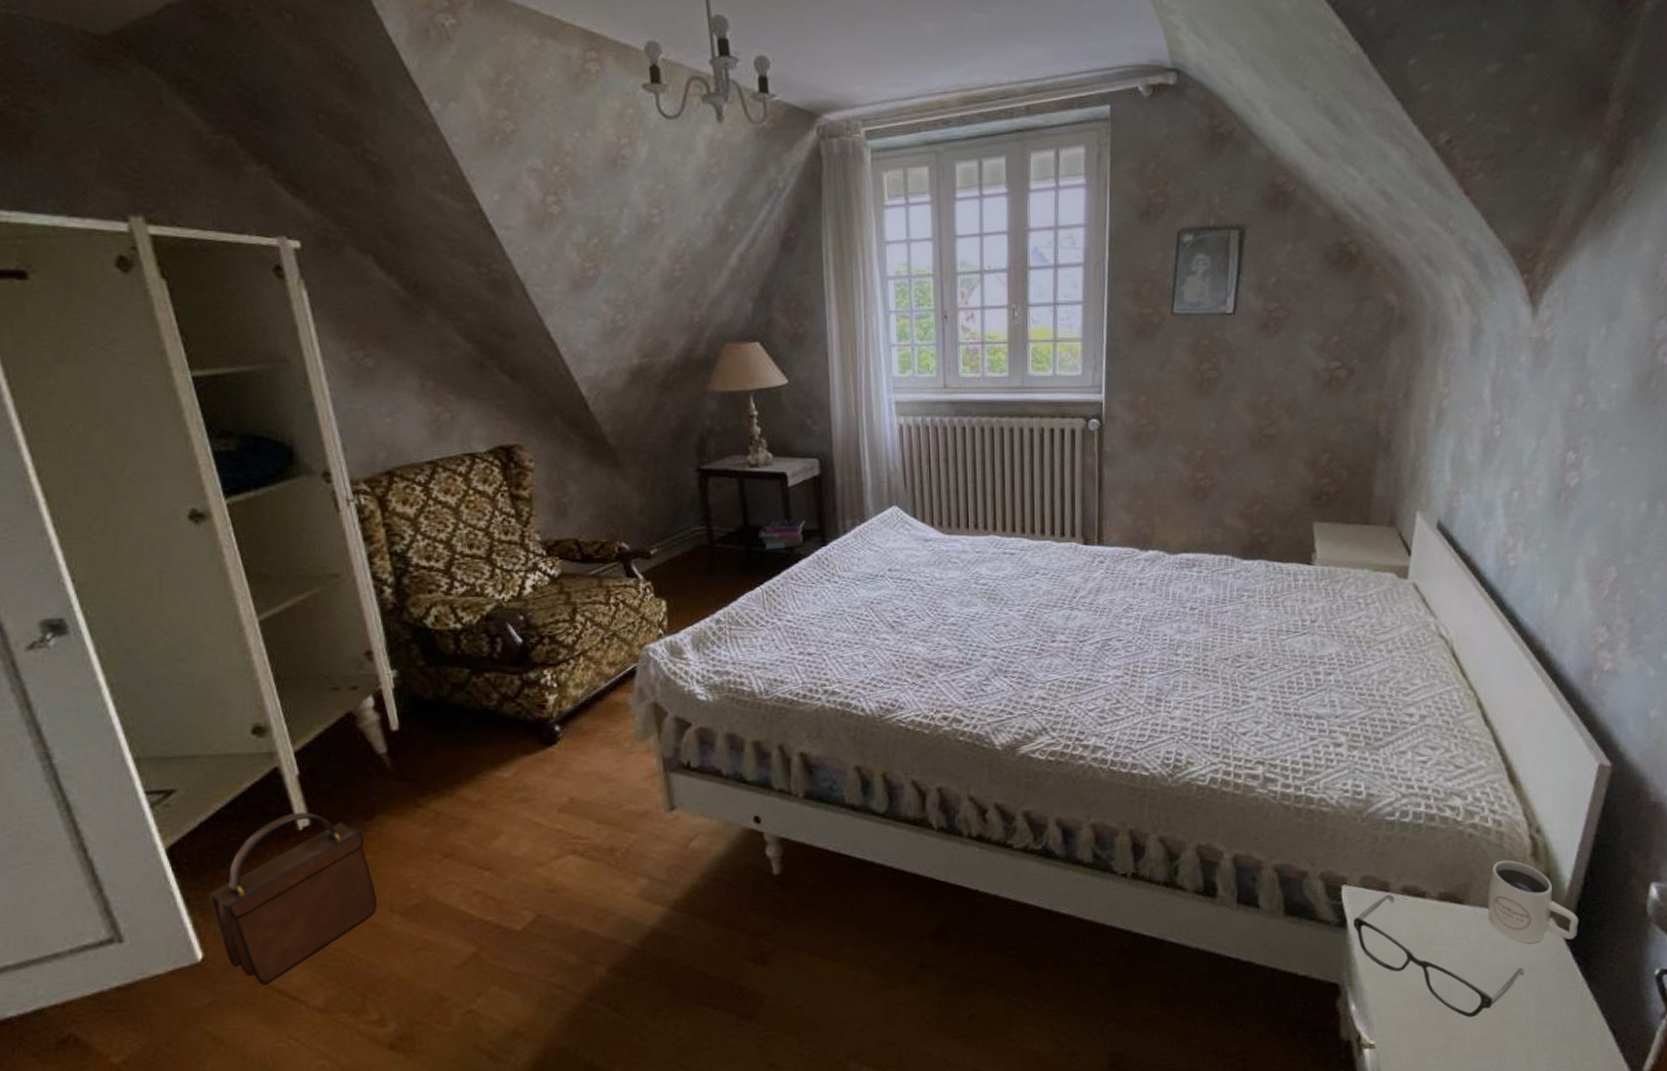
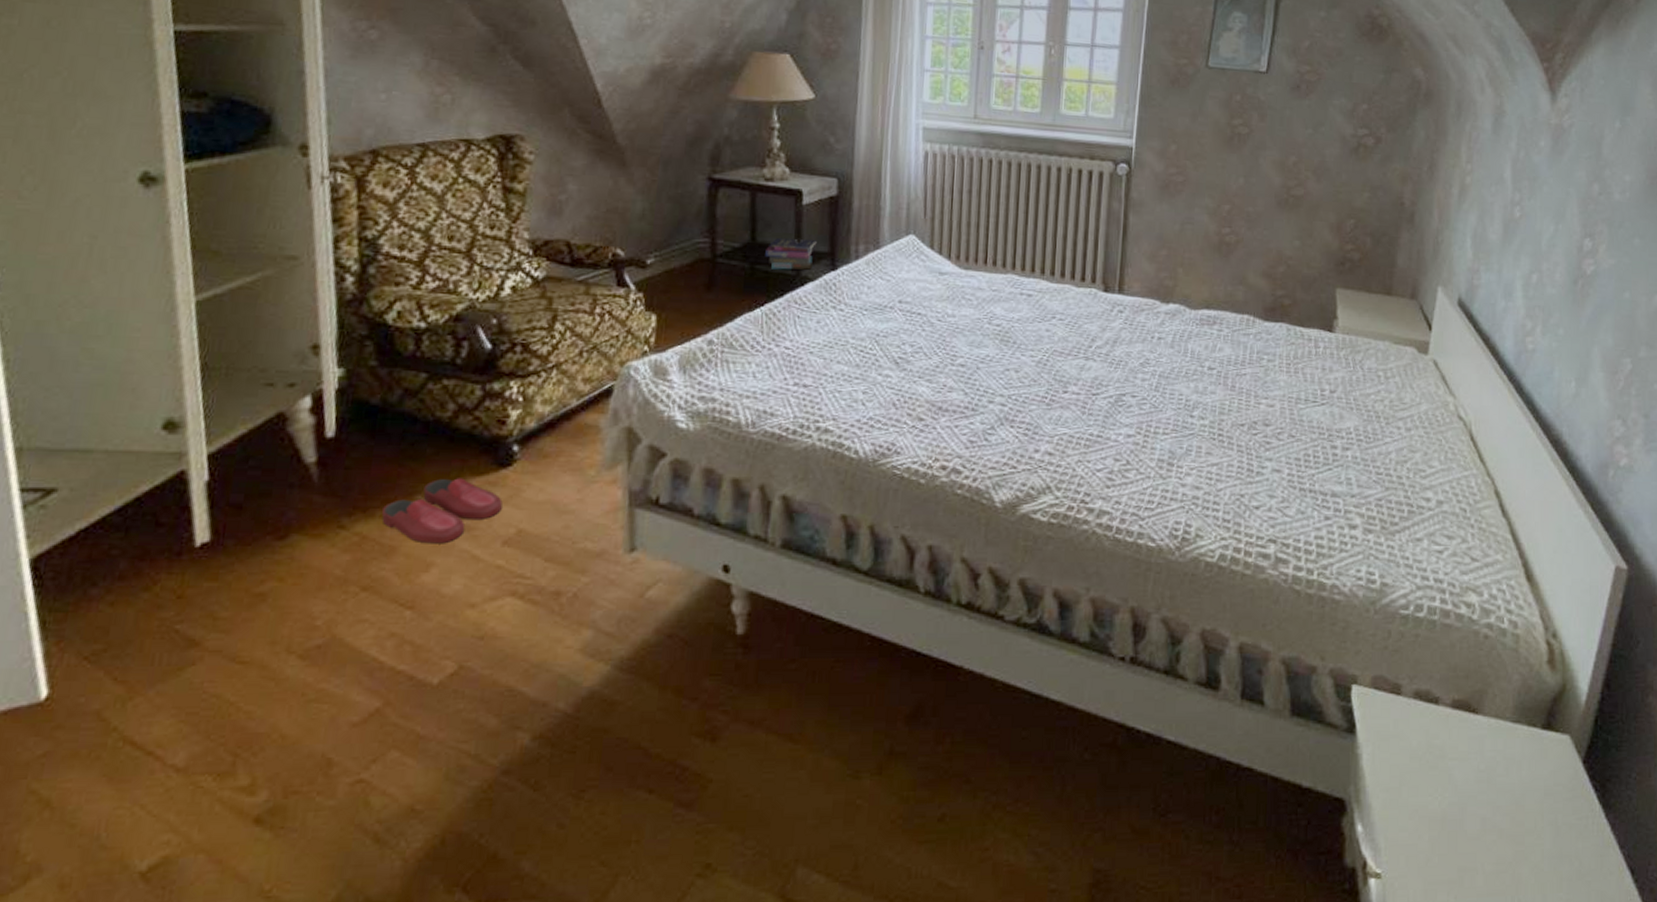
handbag: present [209,812,377,986] -> none [70,526,274,735]
slippers: none [451,757,553,815] -> present [382,478,503,544]
eyeglasses: present [1353,895,1525,1017] -> none [1363,699,1540,846]
mug: present [1488,860,1579,945] -> none [1503,666,1596,765]

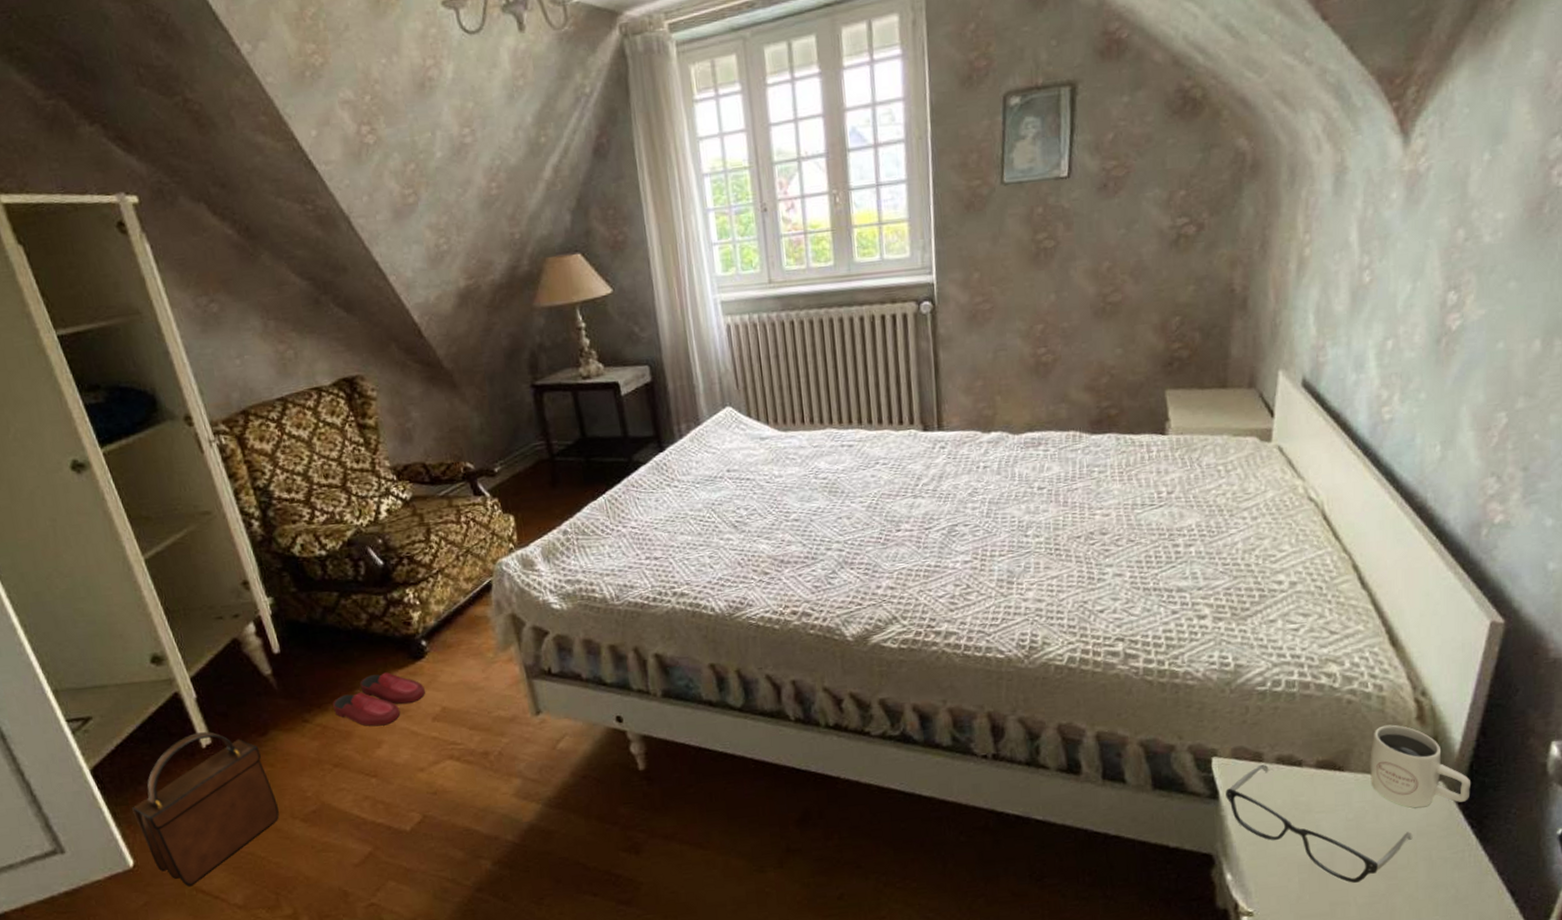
handbag: none [70,526,274,735] -> present [132,731,280,887]
books: present [765,238,817,270] -> none [596,427,642,460]
eyeglasses: none [1363,699,1540,846] -> present [1226,765,1413,883]
mug: none [1503,666,1596,765] -> present [1370,724,1472,809]

